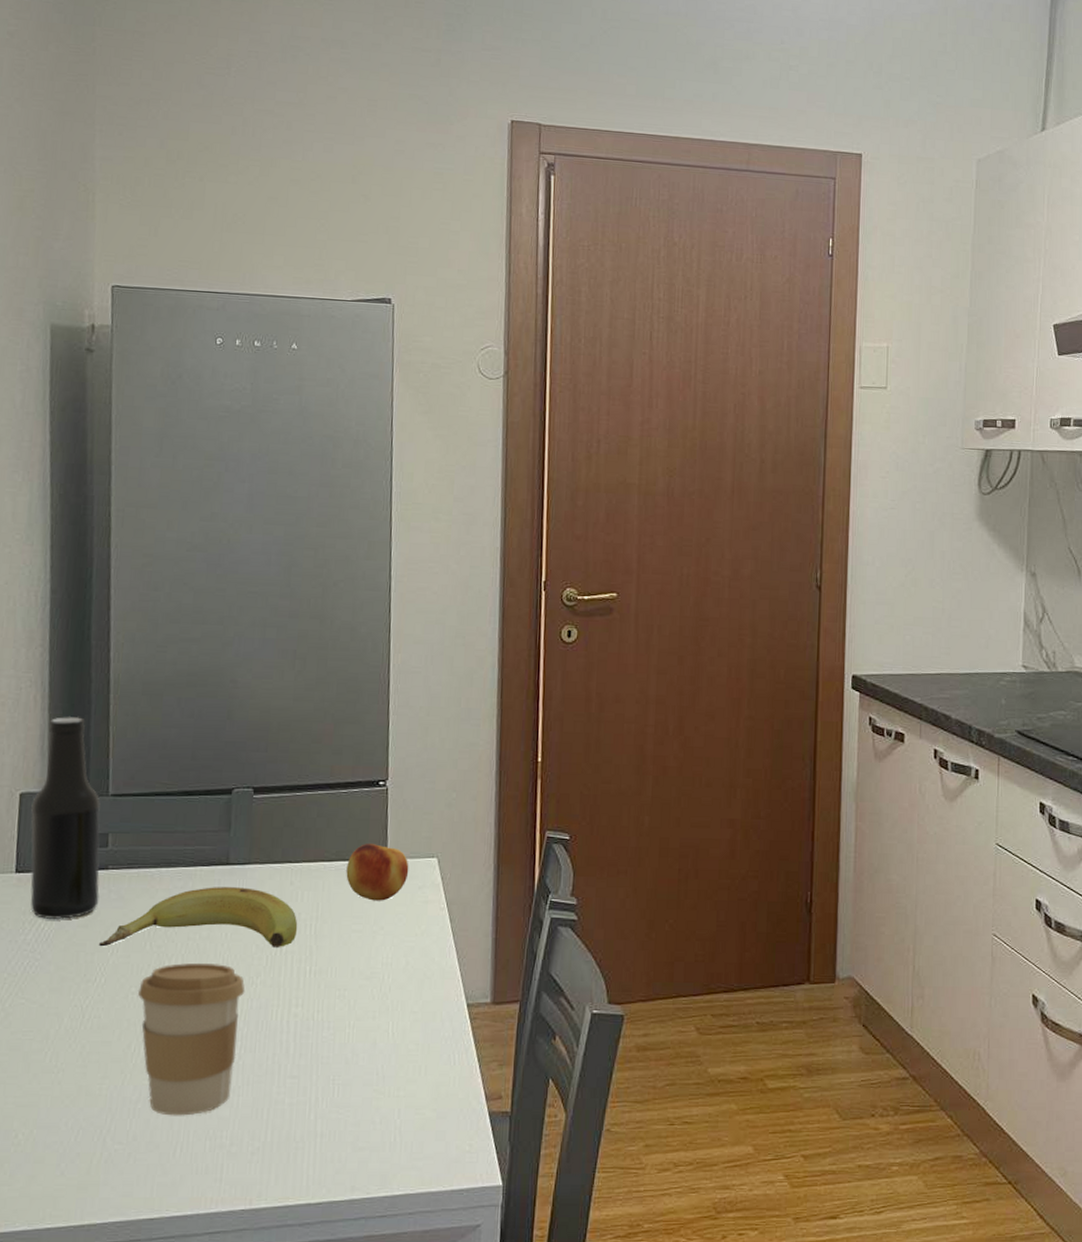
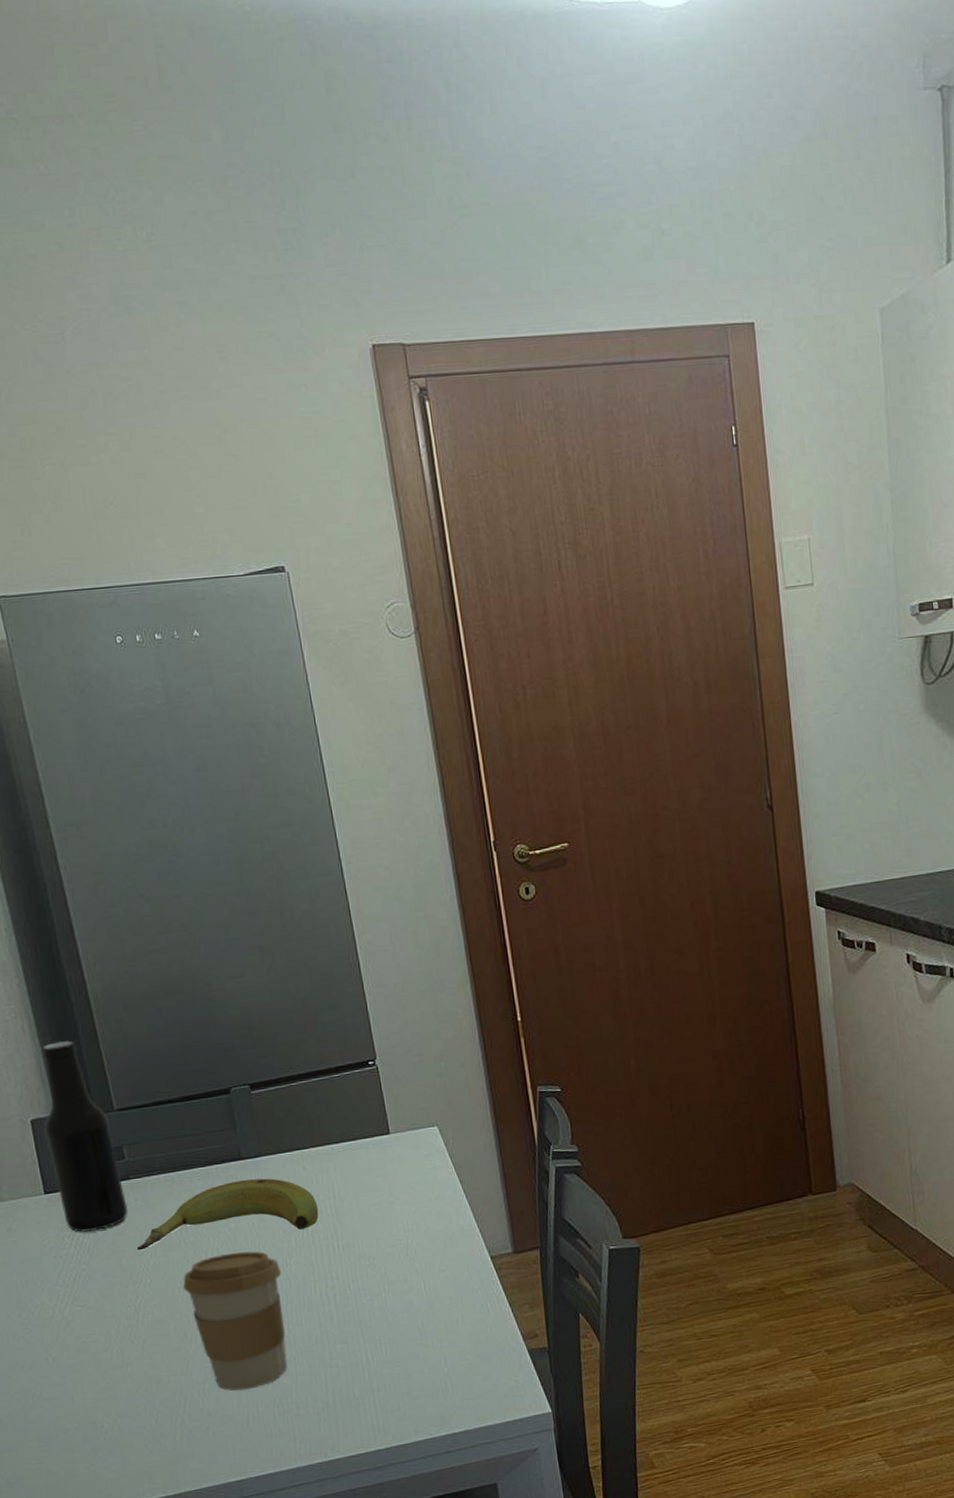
fruit: present [346,844,409,901] -> none [352,1121,413,1175]

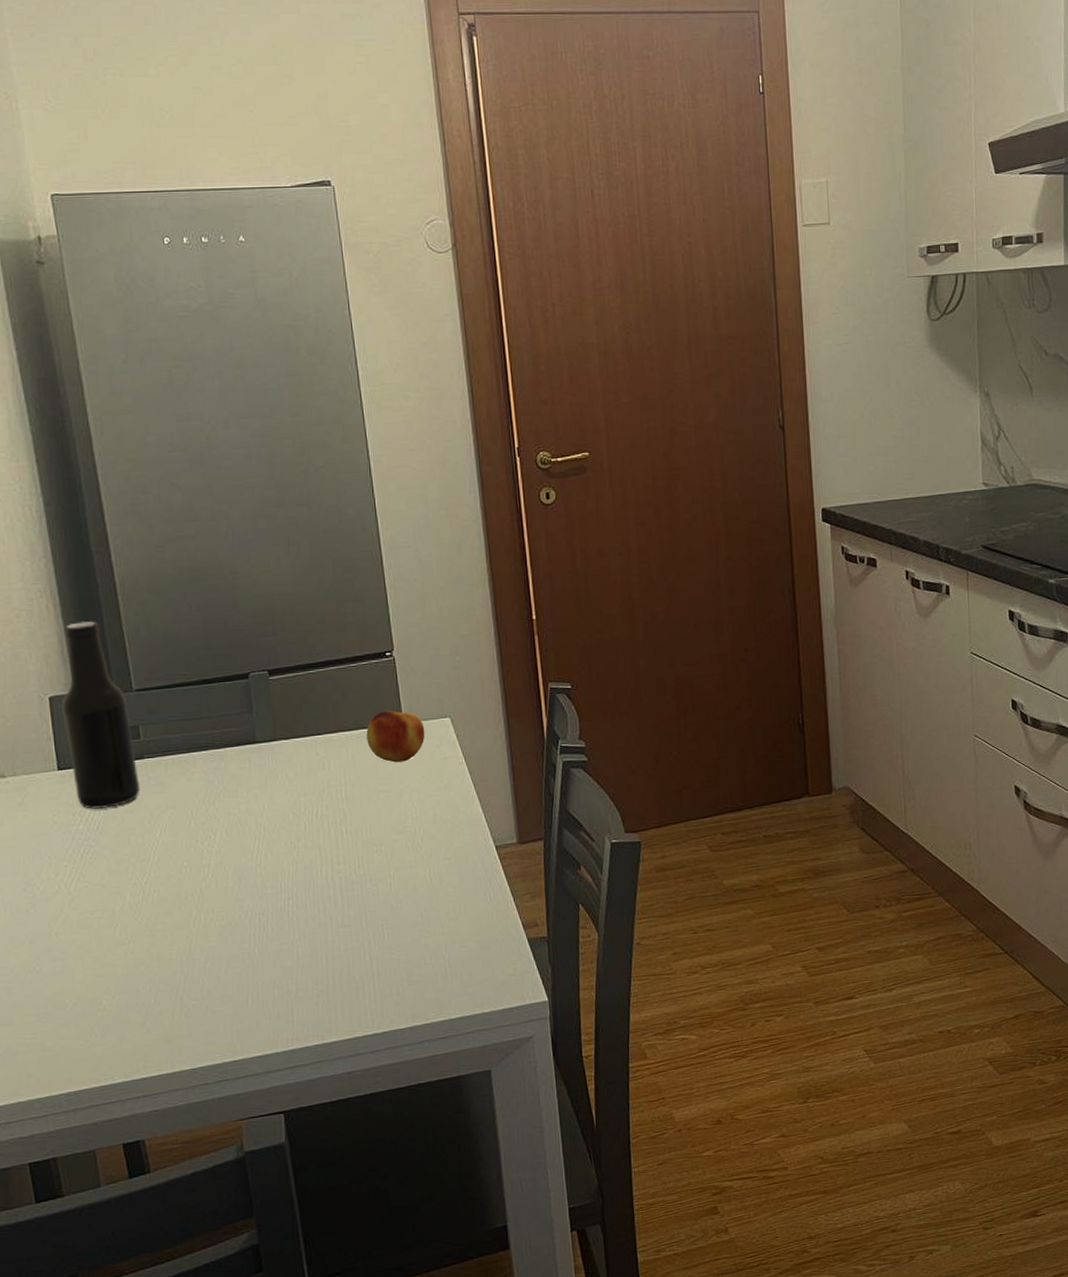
banana: present [136,1178,319,1251] -> none [146,762,330,829]
coffee cup: present [182,1251,288,1391] -> none [190,833,290,971]
fruit: none [352,1121,413,1175] -> present [366,710,425,763]

